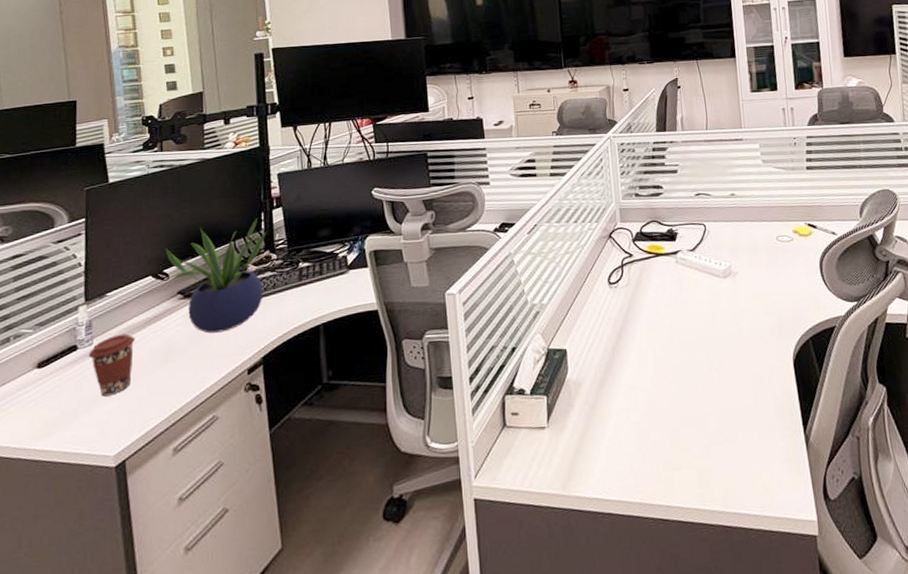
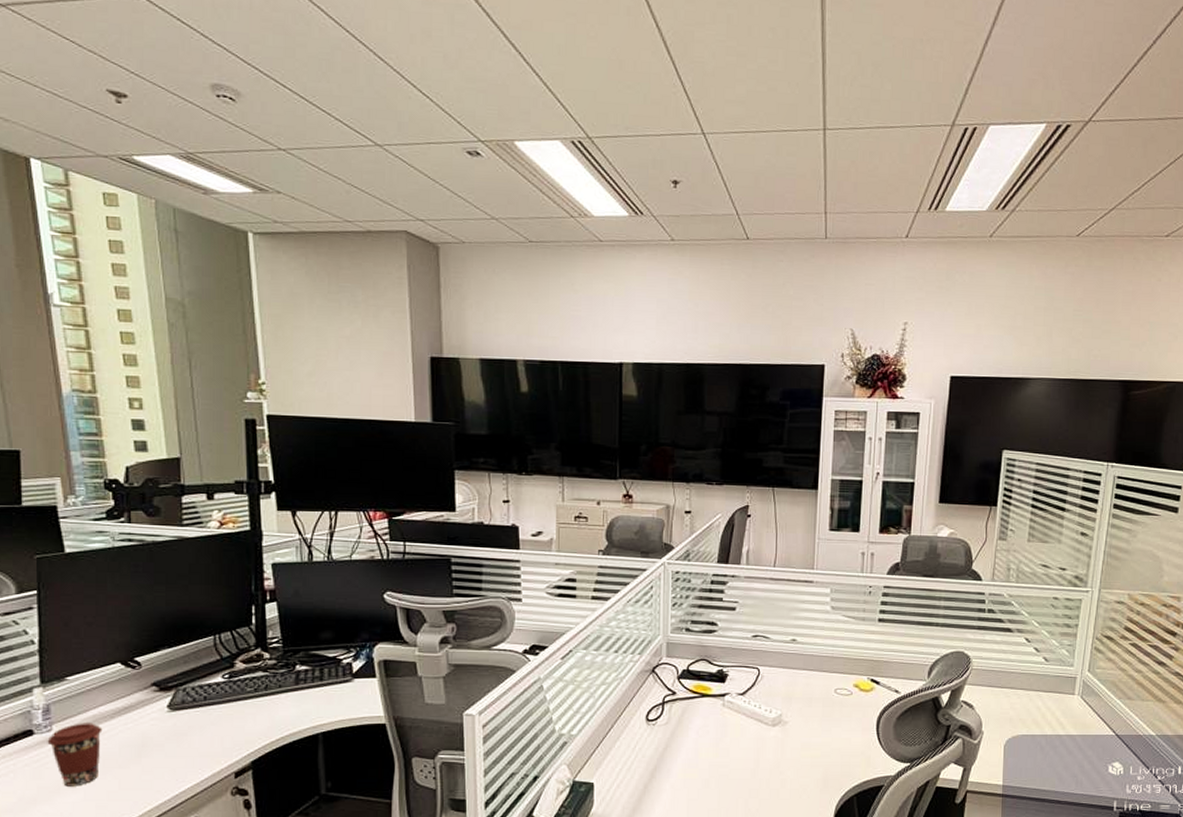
potted plant: present [165,217,267,334] -> none [136,610,258,731]

